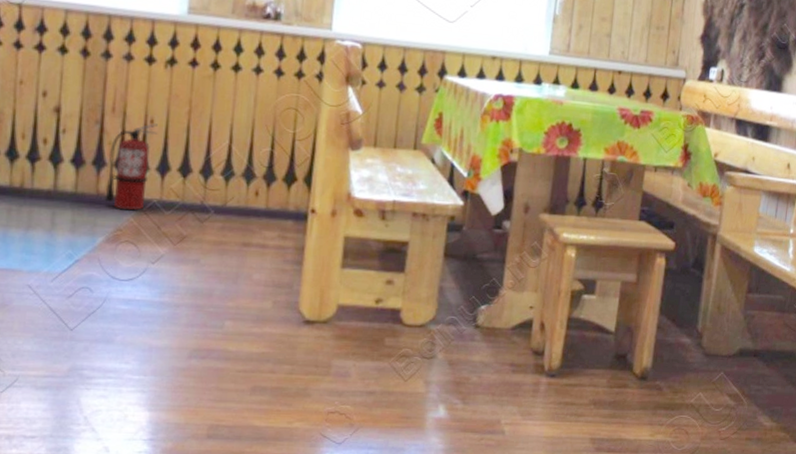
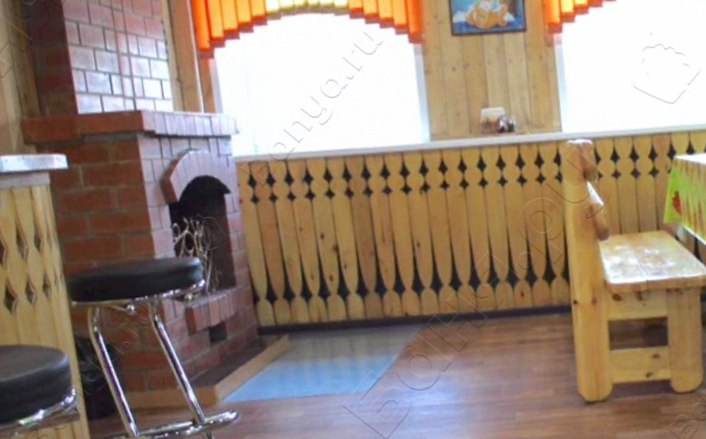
fire extinguisher: present [104,123,158,211] -> none [387,246,426,328]

